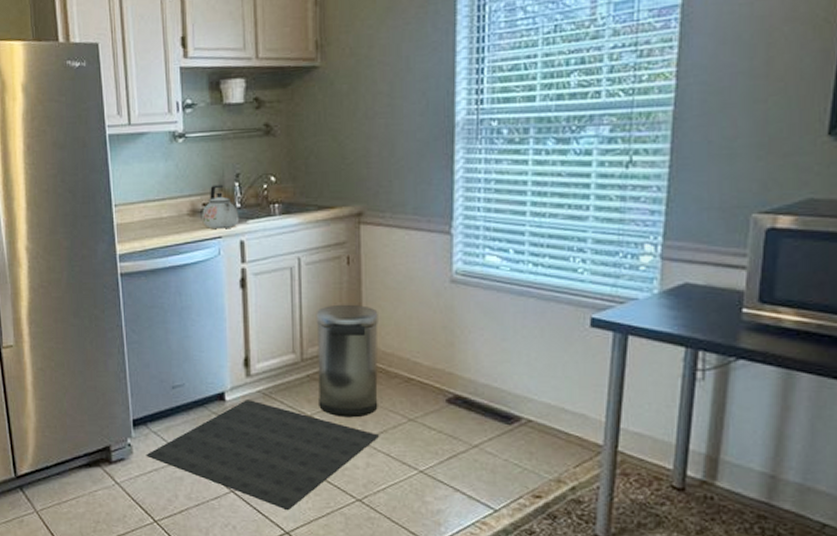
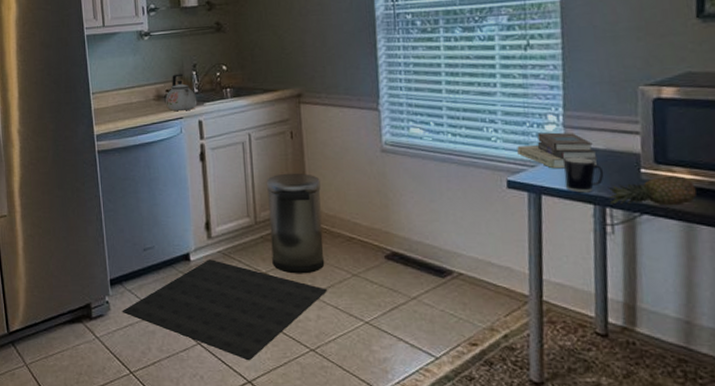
books: none [606,264,696,306] -> present [517,132,598,169]
mug: none [656,293,701,334] -> present [562,157,604,193]
fruit: none [703,317,801,350] -> present [607,176,697,206]

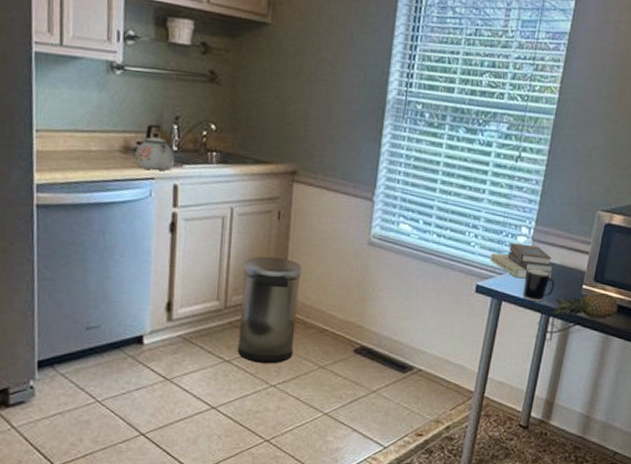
doormat: present [122,259,327,360] -> none [50,344,291,451]

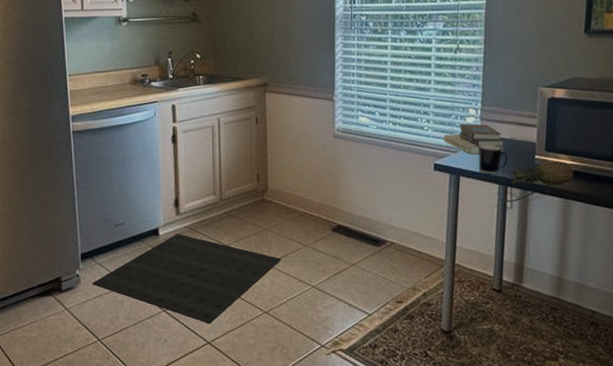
doormat: none [50,344,291,451] -> present [92,234,281,323]
kettle: present [135,124,175,171] -> none [141,60,172,96]
pedal bin: present [238,256,302,364] -> none [232,155,280,246]

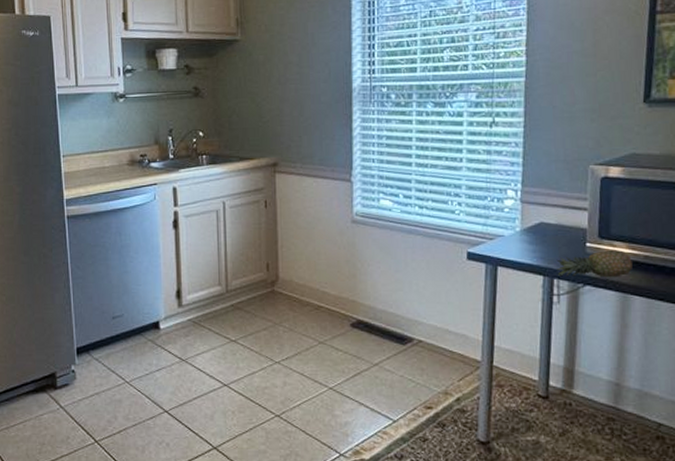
doormat: present [92,234,281,323] -> none [88,328,294,426]
books: present [444,124,504,155] -> none [478,207,549,242]
mug: present [478,145,508,175] -> none [518,231,554,265]

